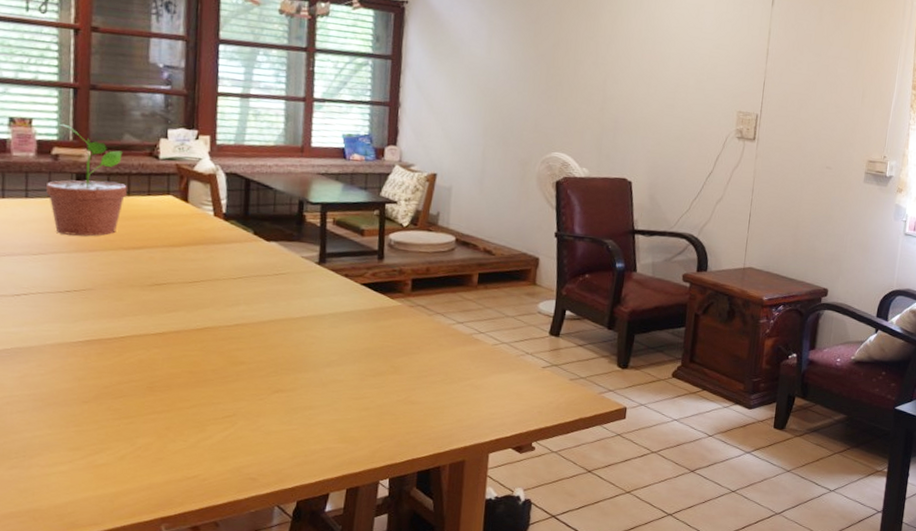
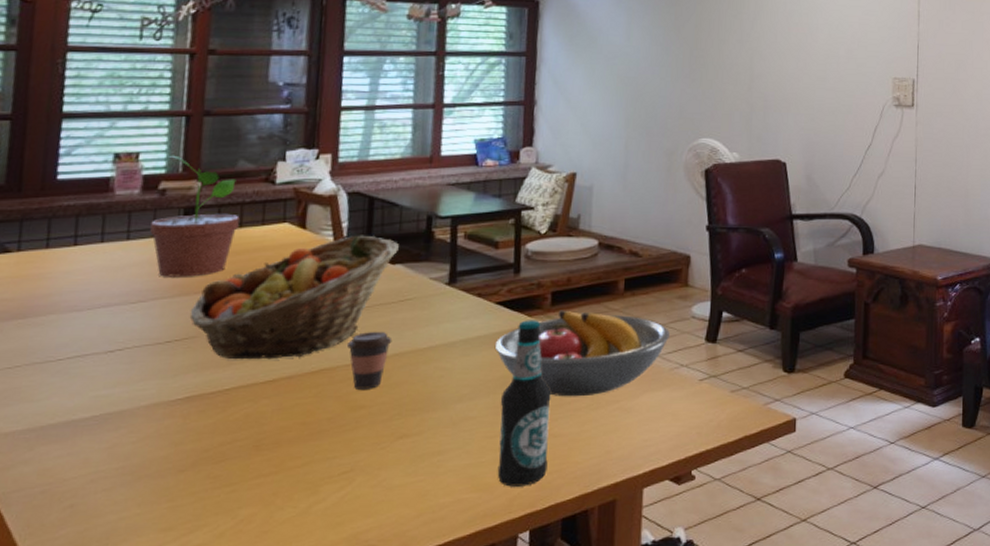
fruit basket: none [85,212,275,315] -> present [189,235,400,360]
coffee cup: none [228,299,269,349] -> present [347,332,393,389]
fruit bowl: none [360,295,517,372] -> present [494,310,670,397]
bottle: none [361,301,410,442] -> present [497,320,552,487]

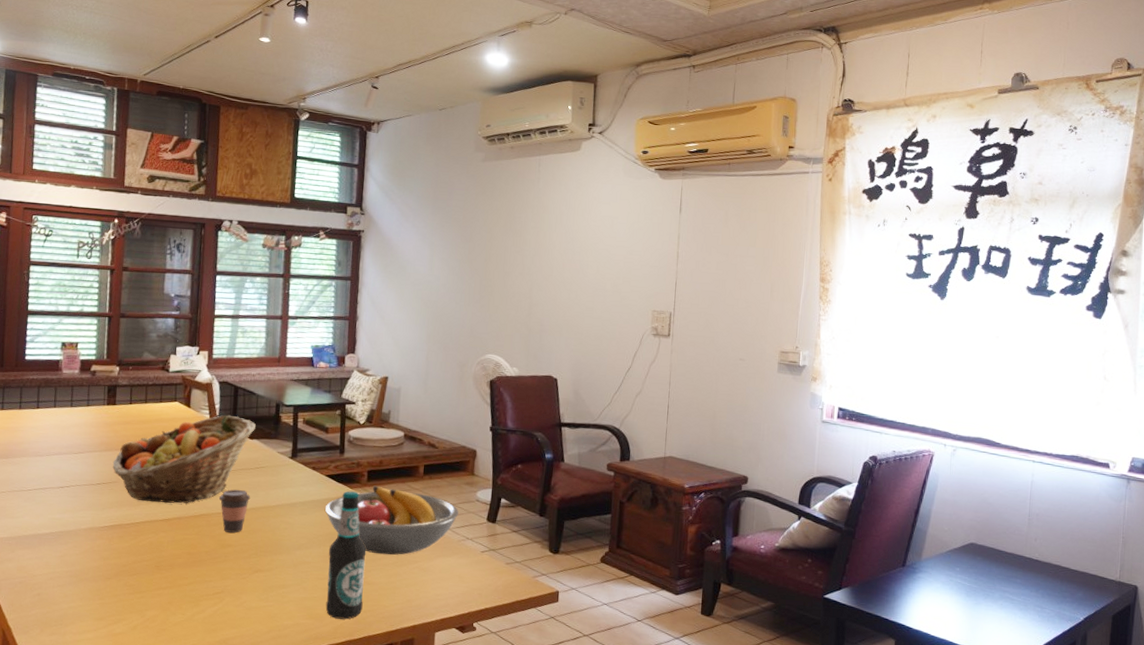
potted plant: present [150,155,240,277] -> none [86,345,145,438]

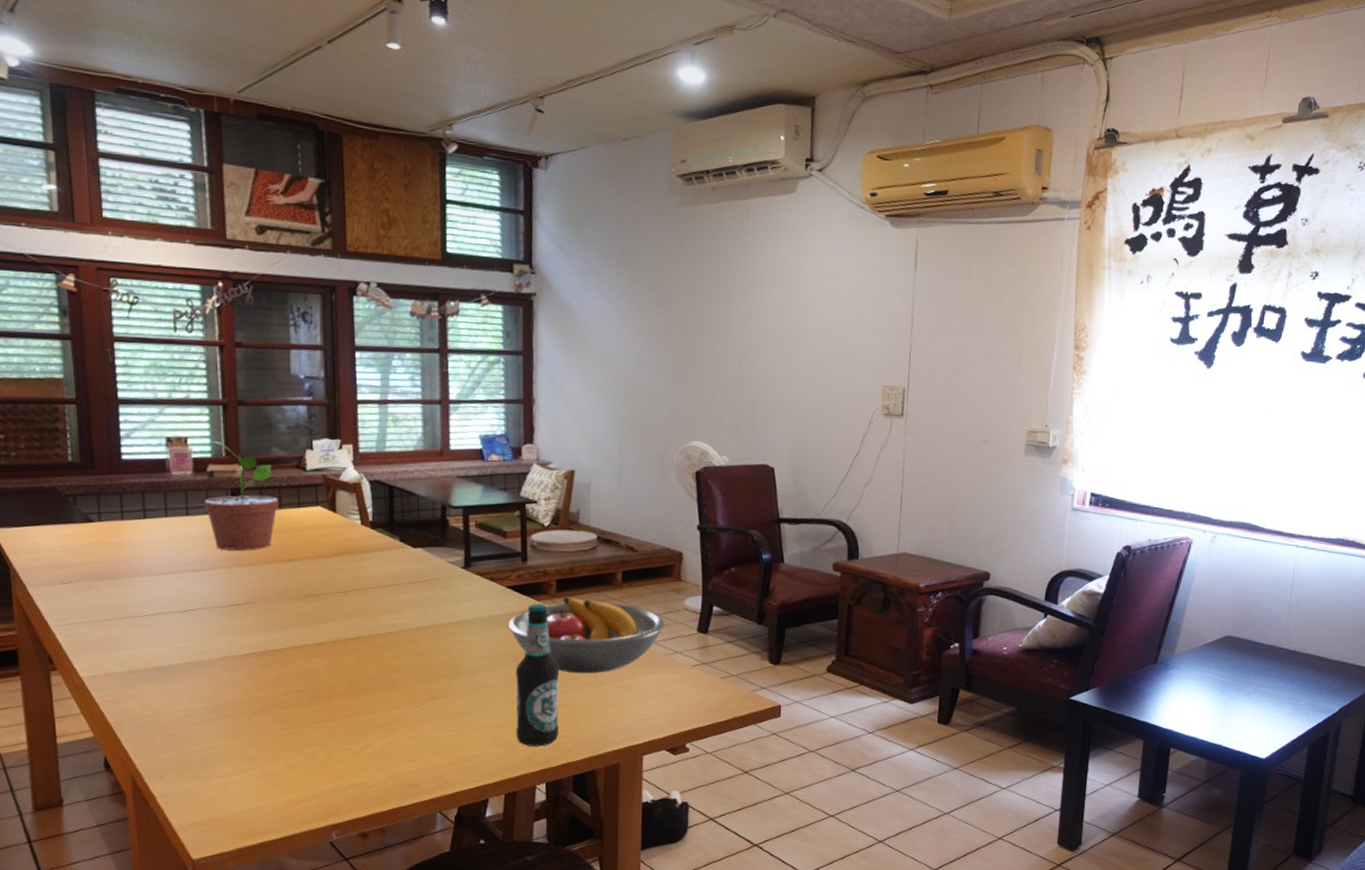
potted plant: none [86,345,145,438] -> present [205,440,279,551]
fruit basket: present [112,414,257,504] -> none [246,520,419,626]
coffee cup: present [219,489,251,533] -> none [381,607,419,656]

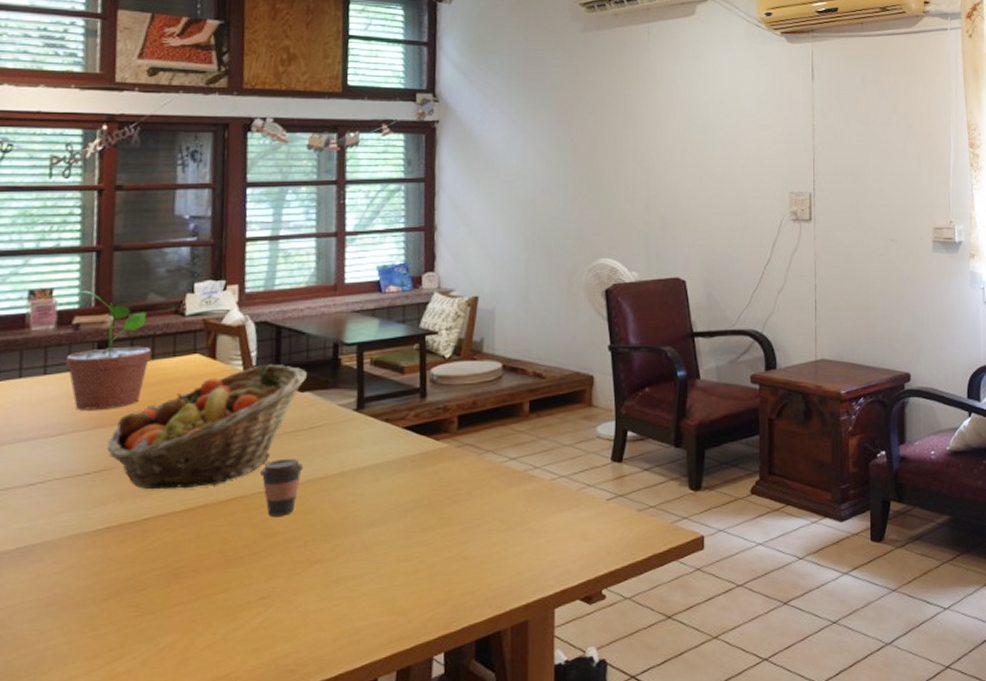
fruit basket: none [246,520,419,626] -> present [106,364,308,490]
coffee cup: none [381,607,419,656] -> present [260,459,304,516]
fruit bowl: present [508,596,664,674] -> none [403,433,576,520]
bottle: present [515,603,560,747] -> none [410,443,461,610]

